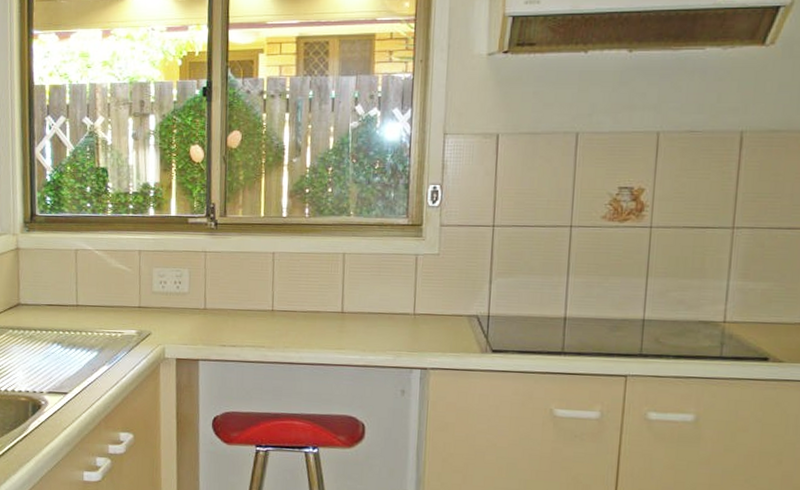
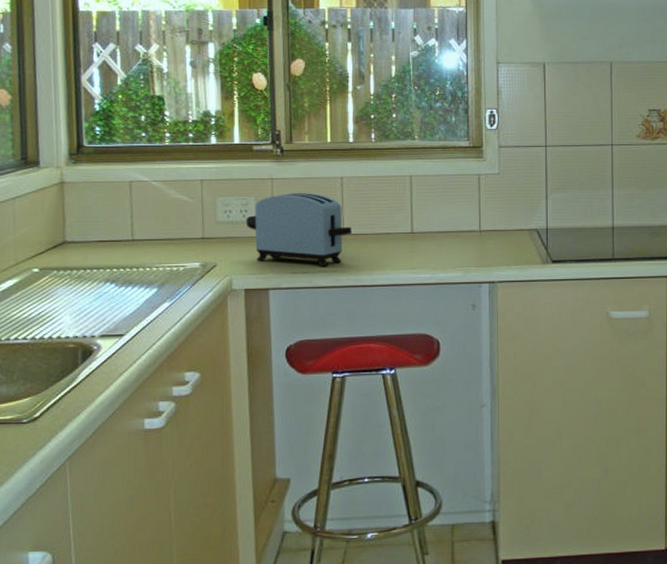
toaster: none [179,266,282,342] -> present [246,192,353,267]

